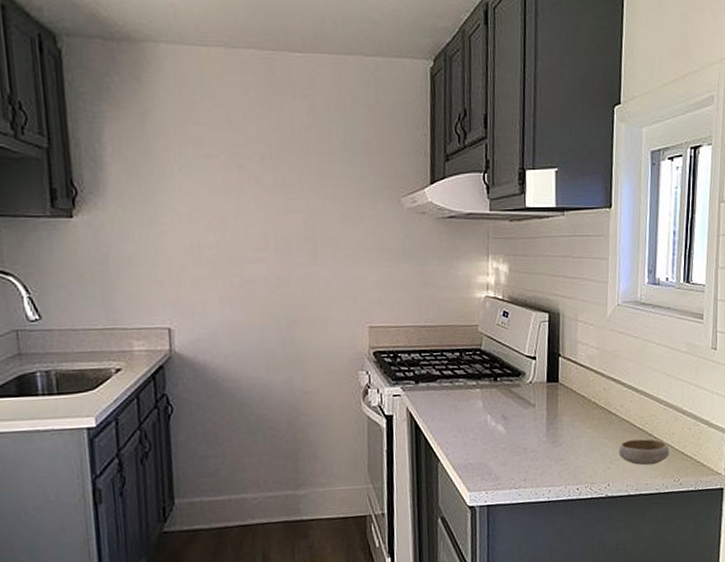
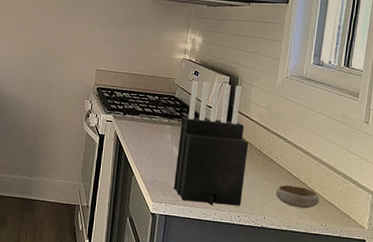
knife block: none [493,323,581,483] -> present [174,81,249,206]

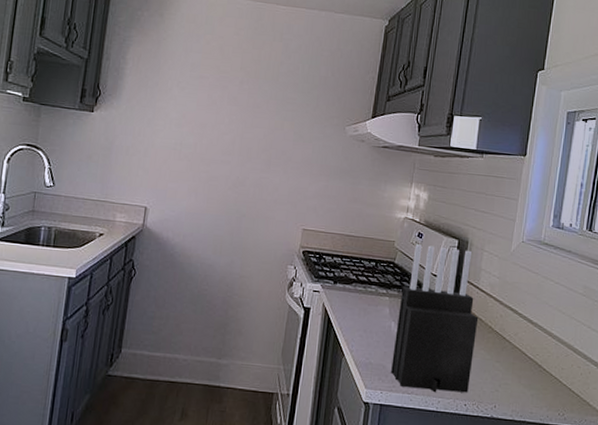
bowl: present [275,185,319,209] -> none [508,368,557,395]

